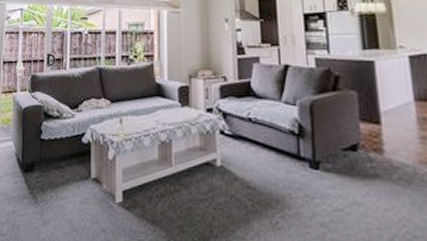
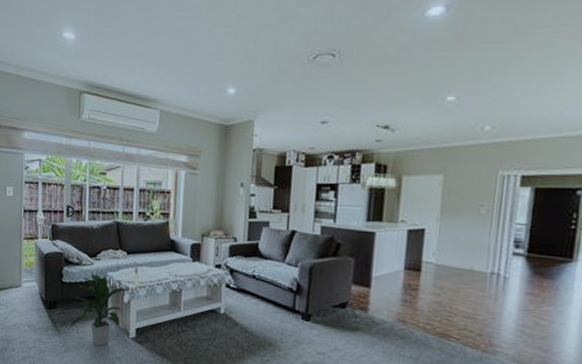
indoor plant: none [45,126,115,216] -> present [67,273,130,346]

